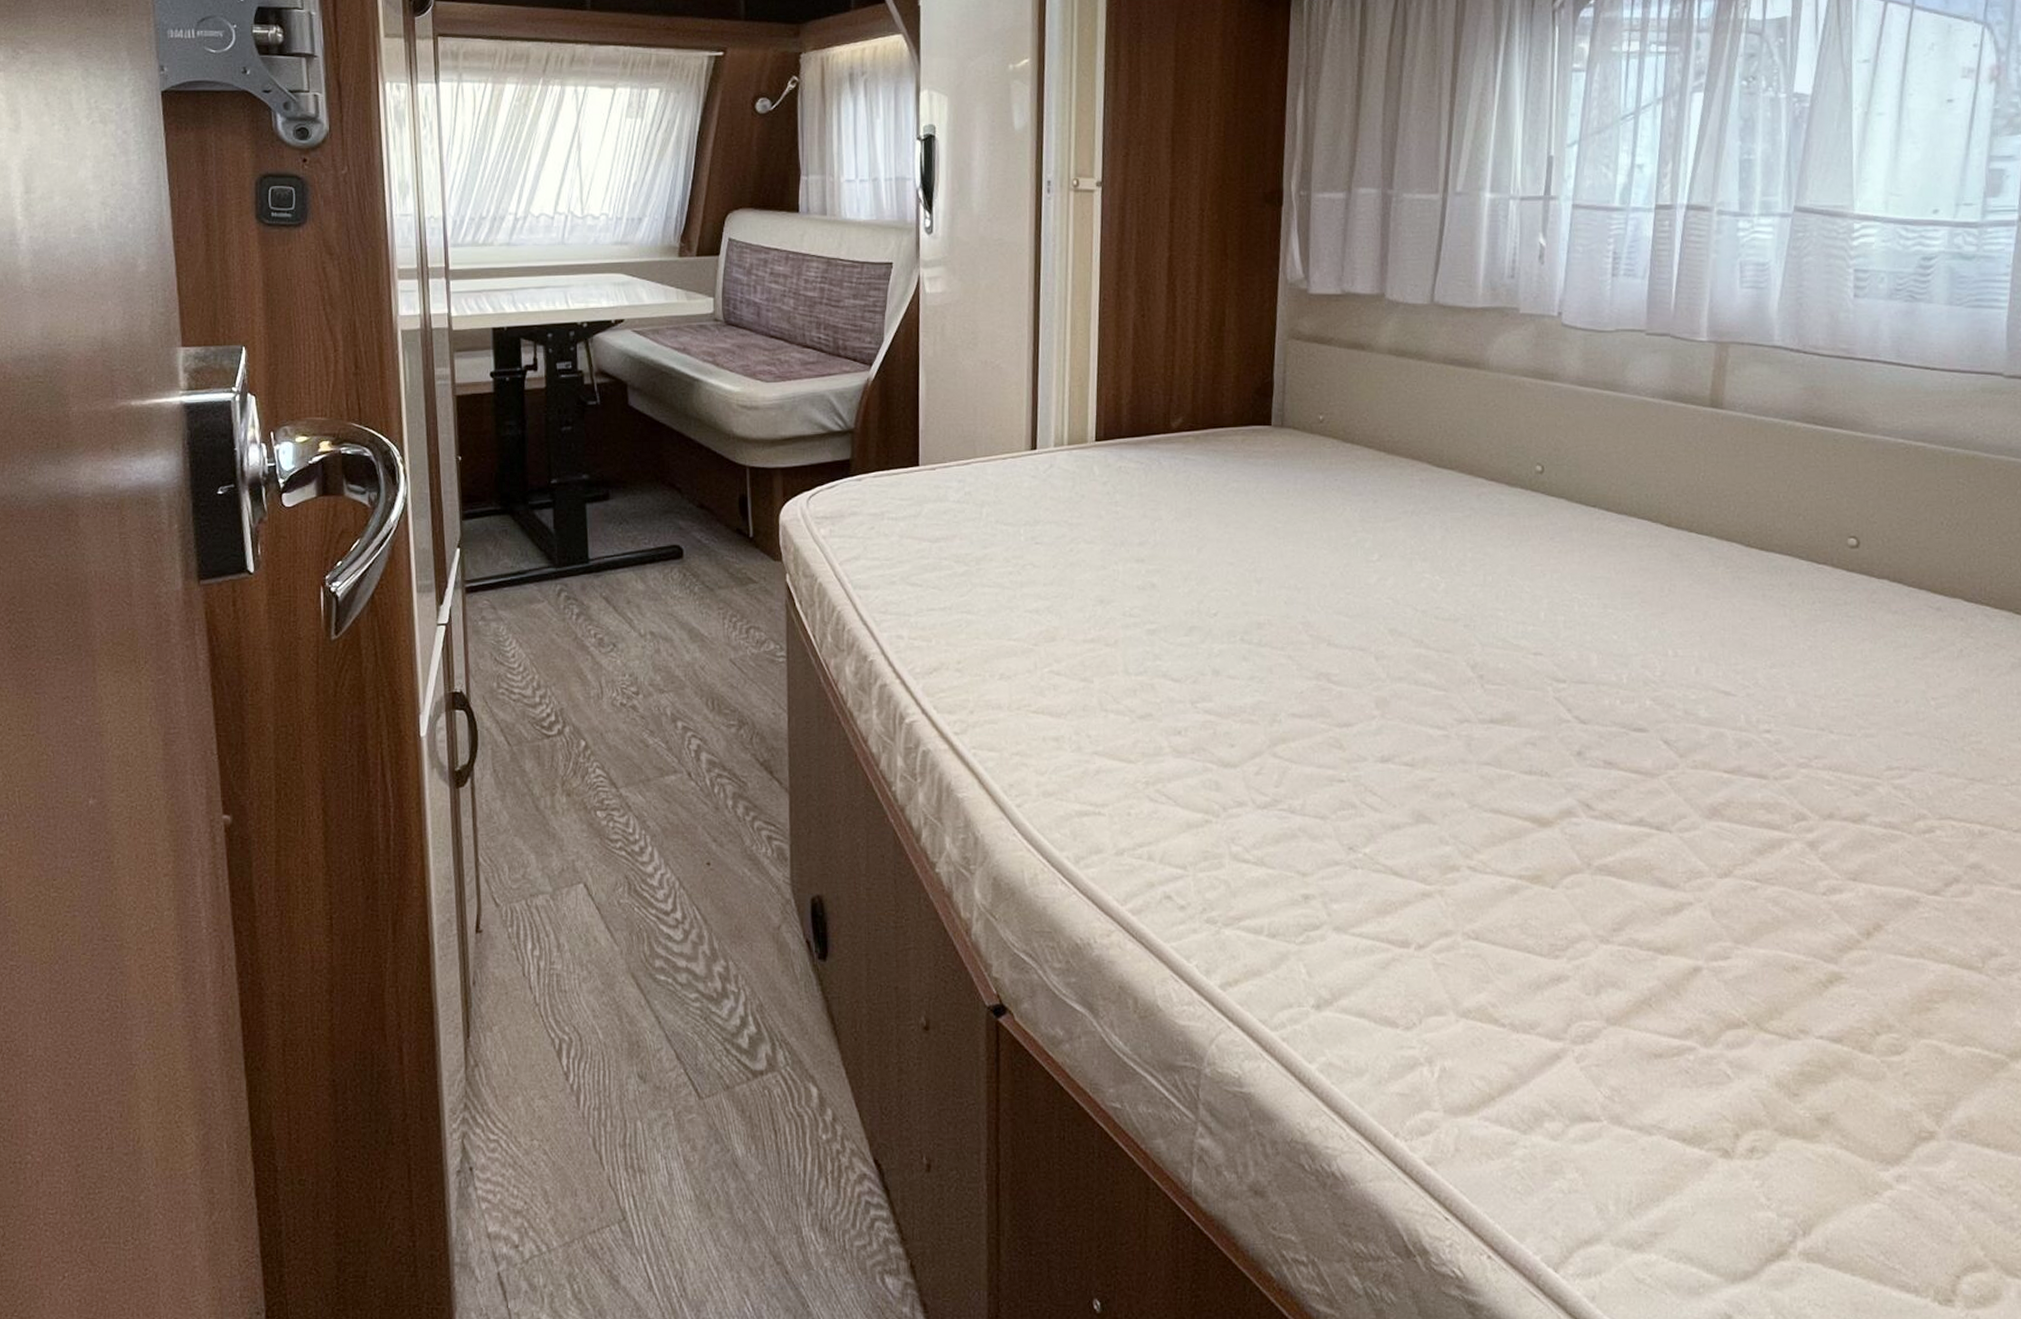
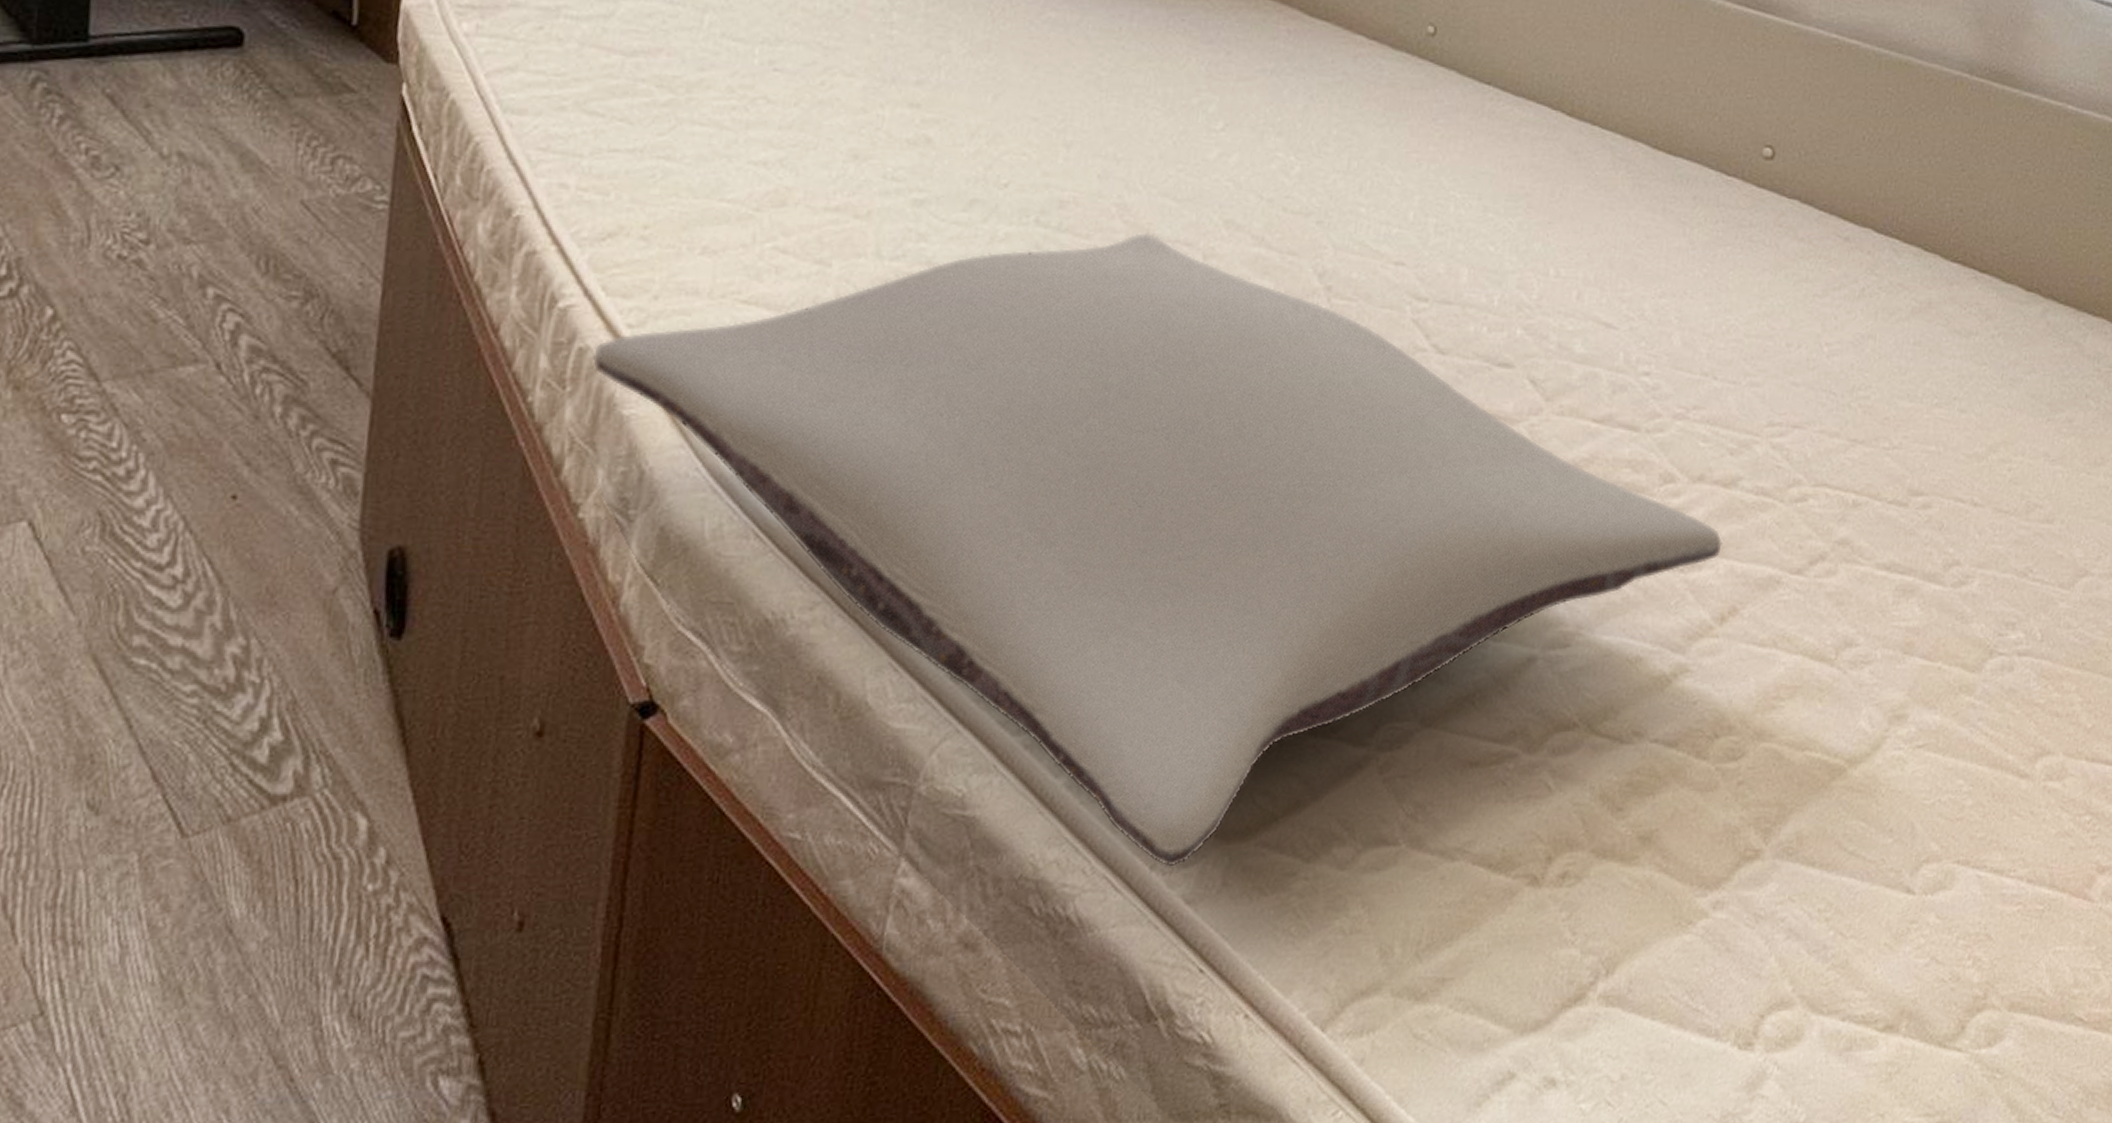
pillow: none [933,643,1859,1135] -> present [593,233,1723,867]

